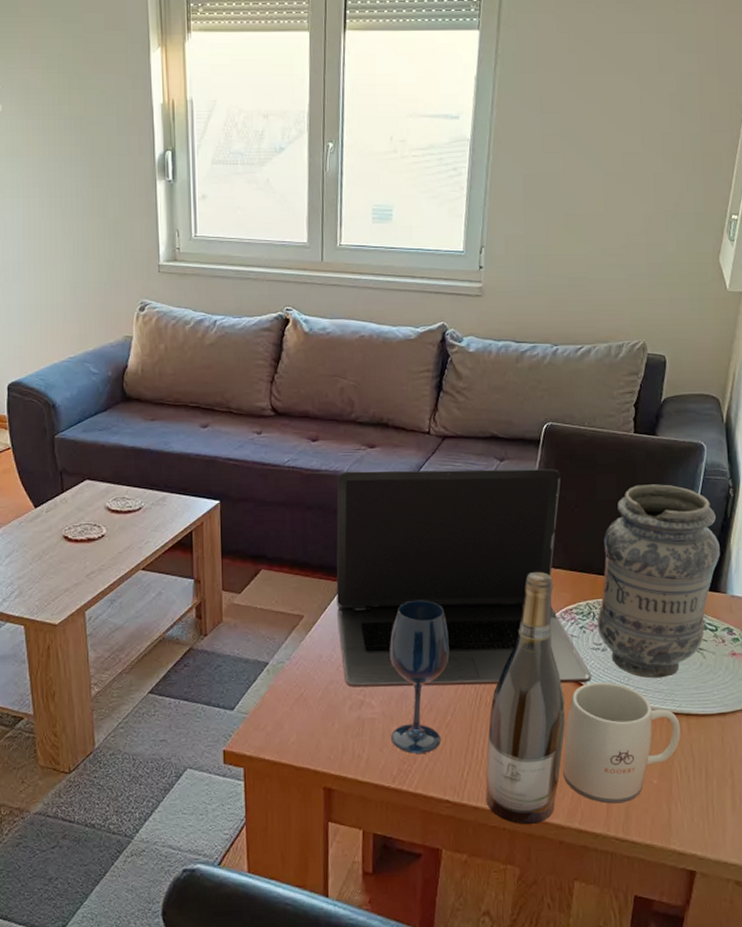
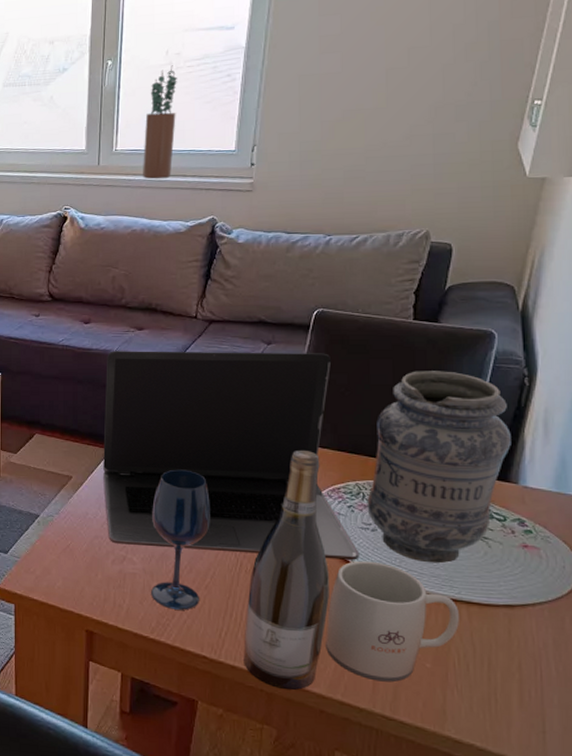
vase: none [369,153,404,280] -> present [143,65,178,180]

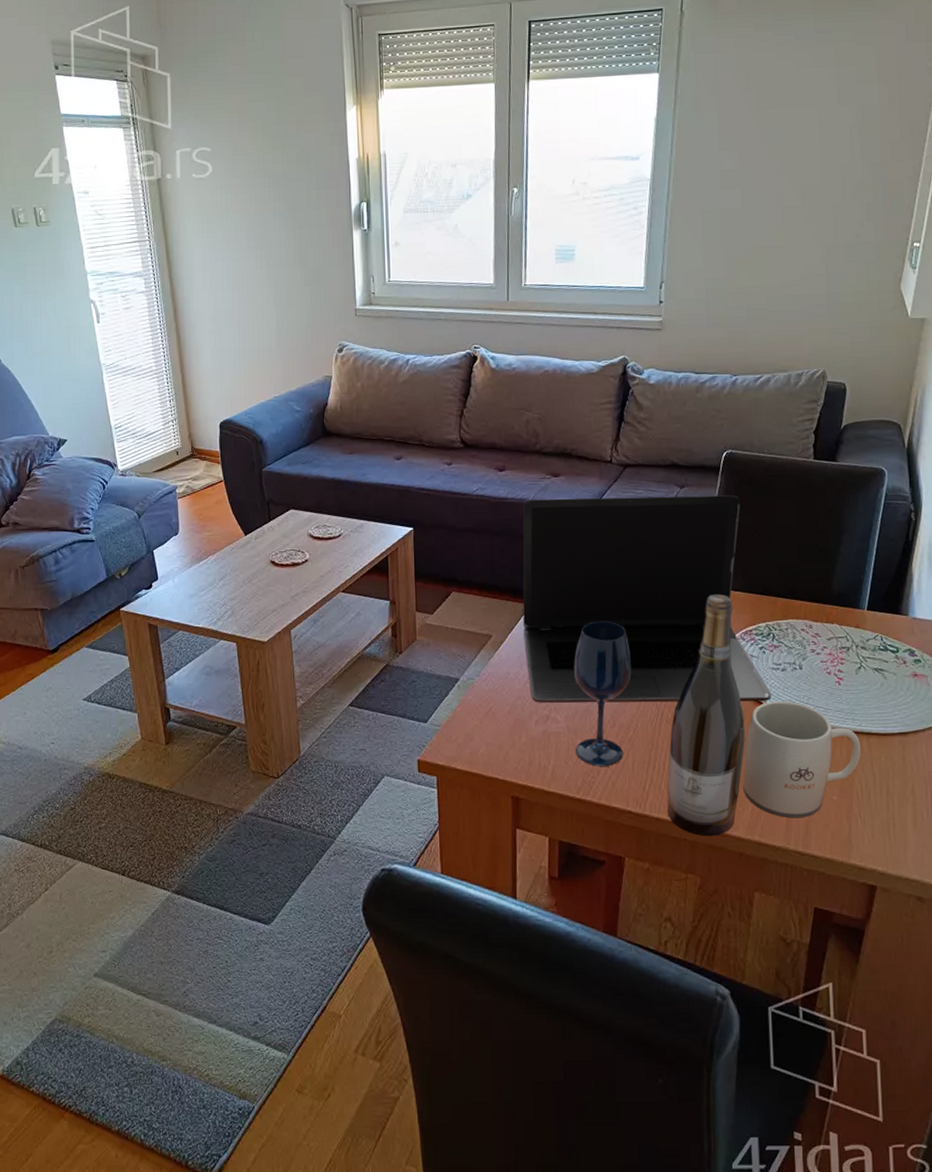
vase: present [143,65,178,180] -> none [553,195,586,317]
vase: present [367,371,511,563] -> none [777,509,901,698]

